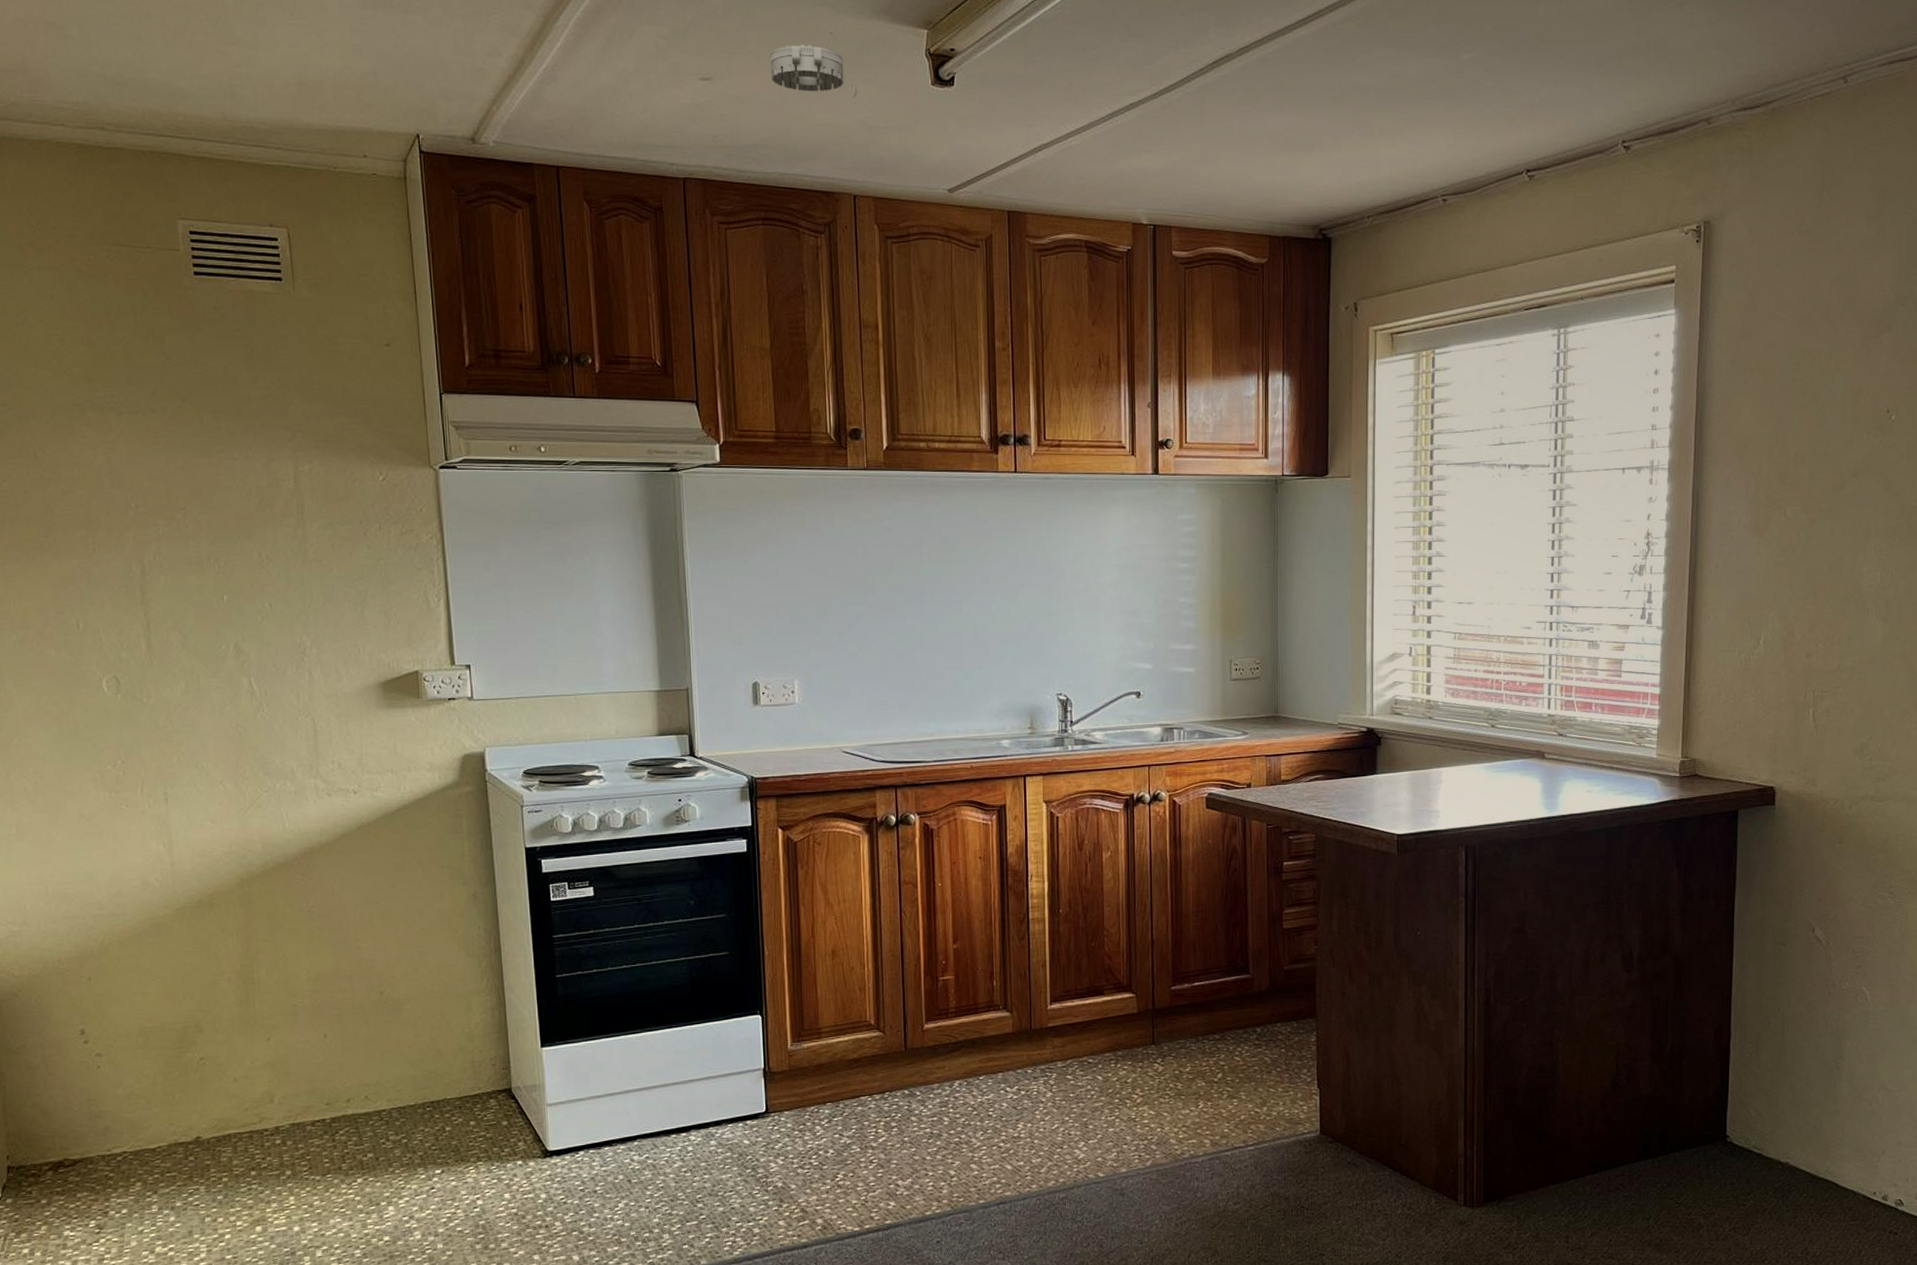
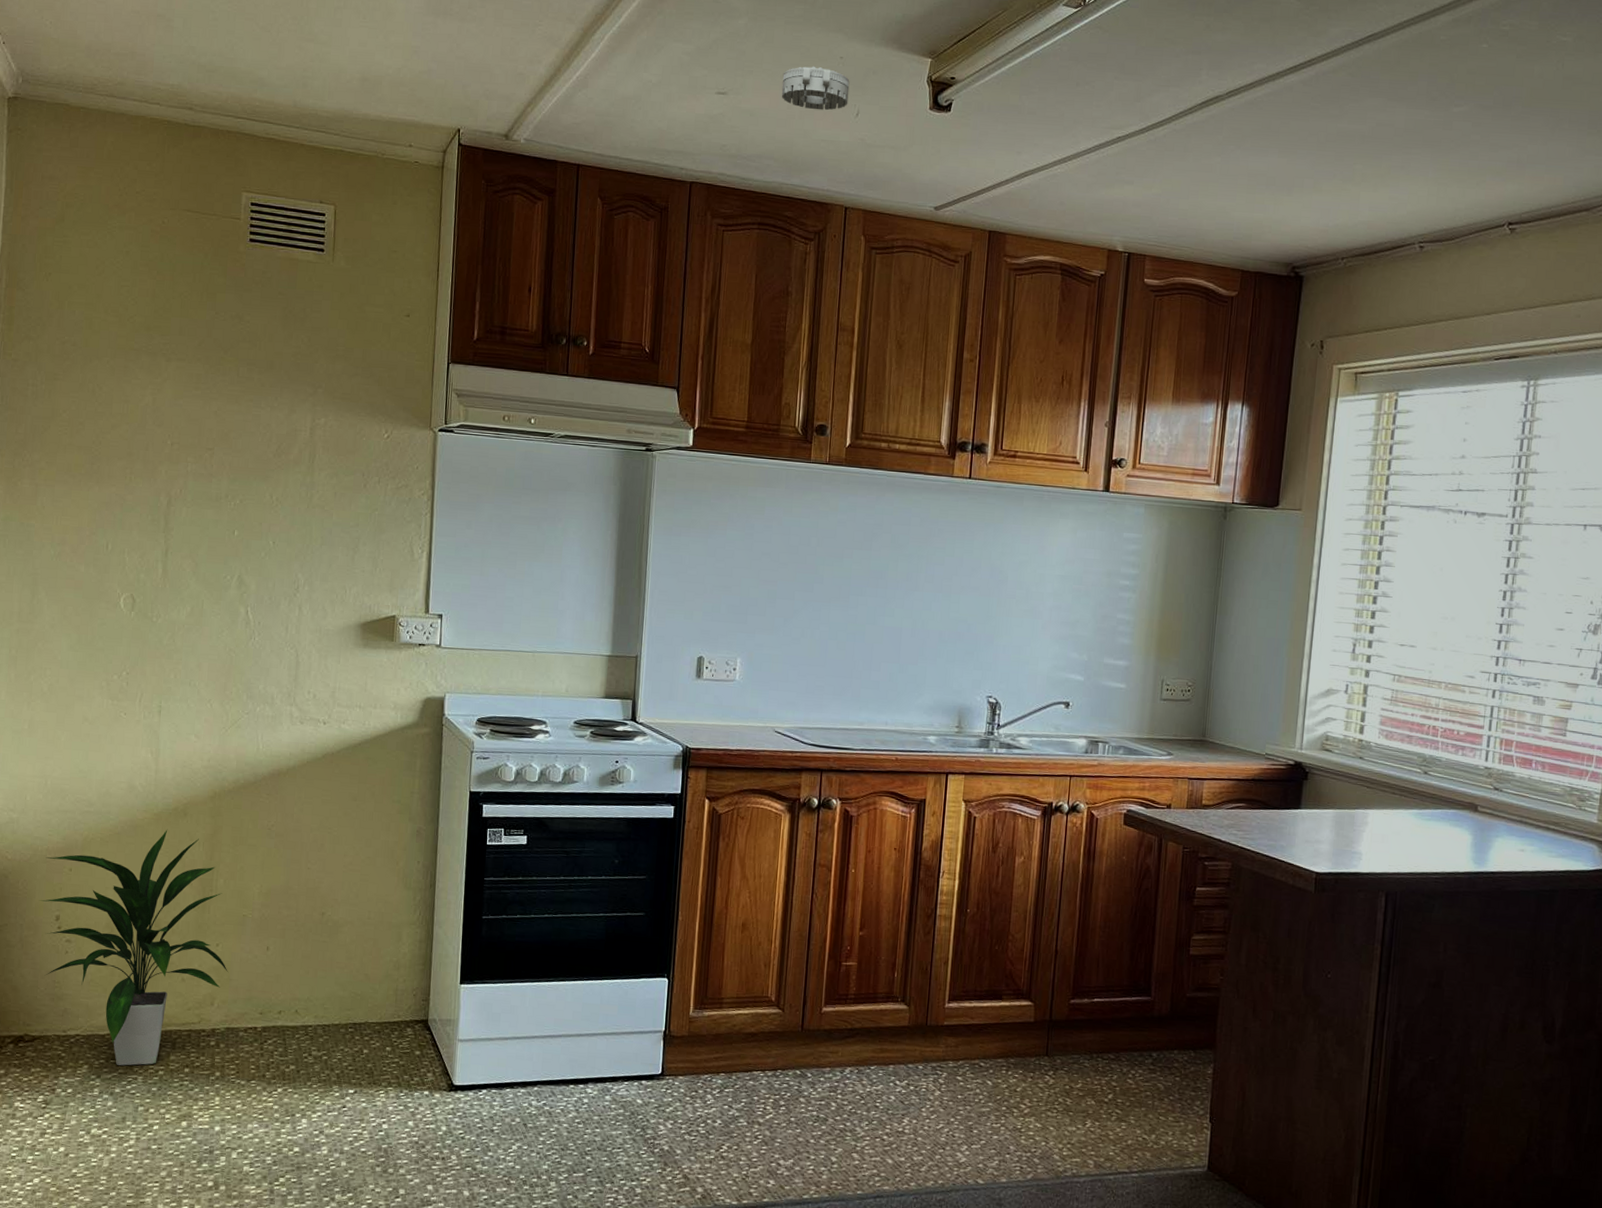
indoor plant: none [59,923,284,1178] -> present [40,829,228,1066]

